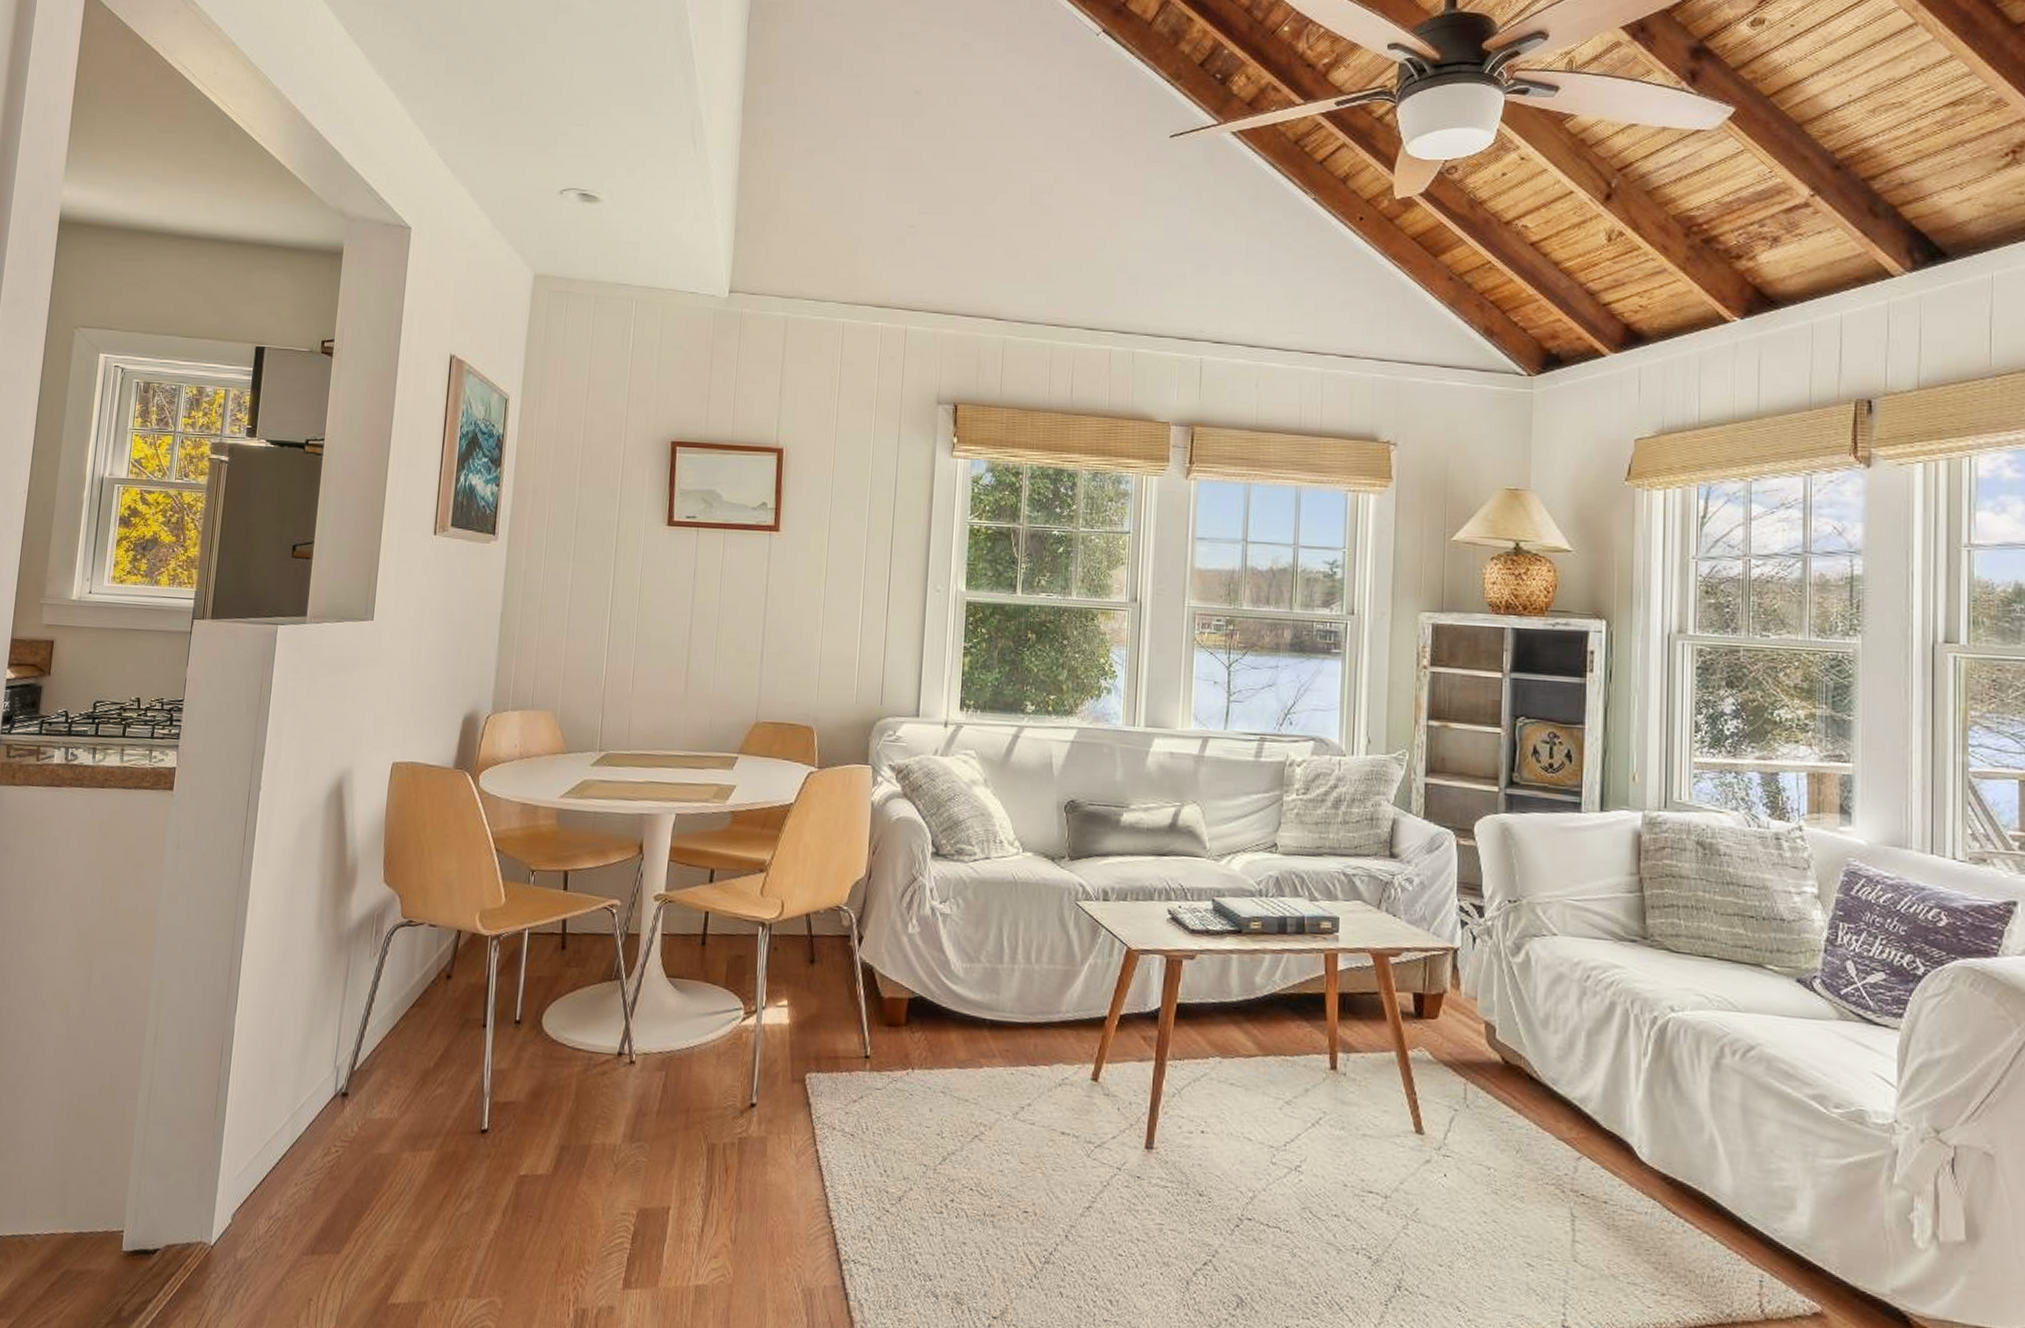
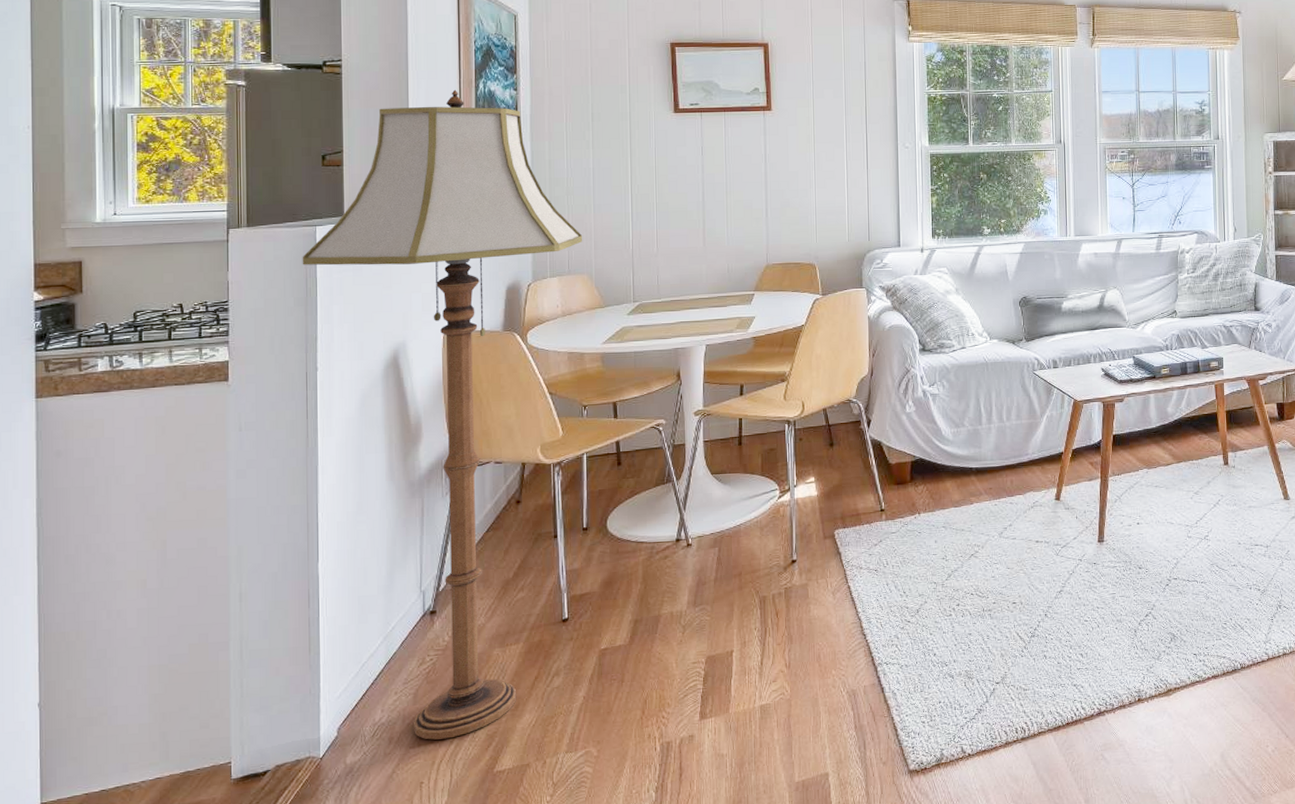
floor lamp: none [259,480,552,1252] -> present [302,89,583,740]

